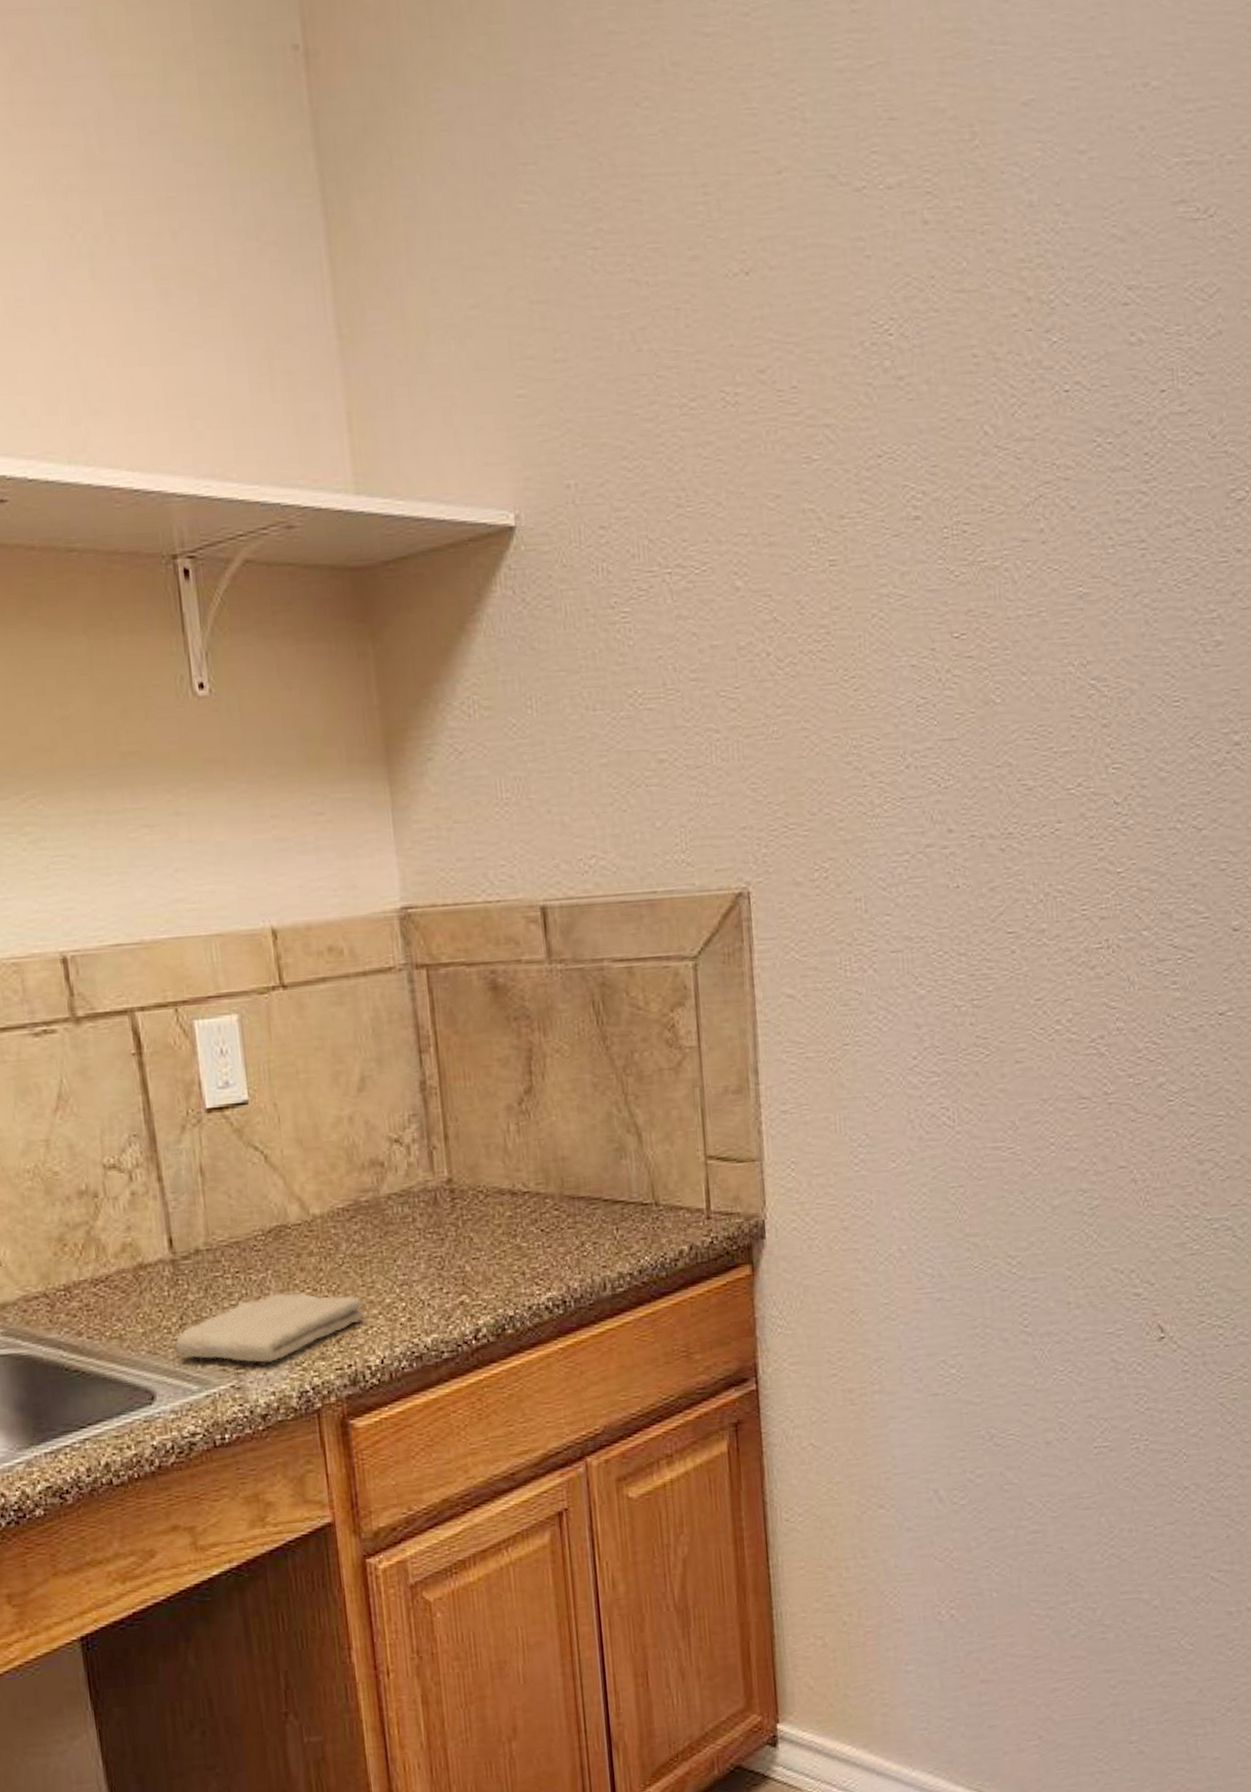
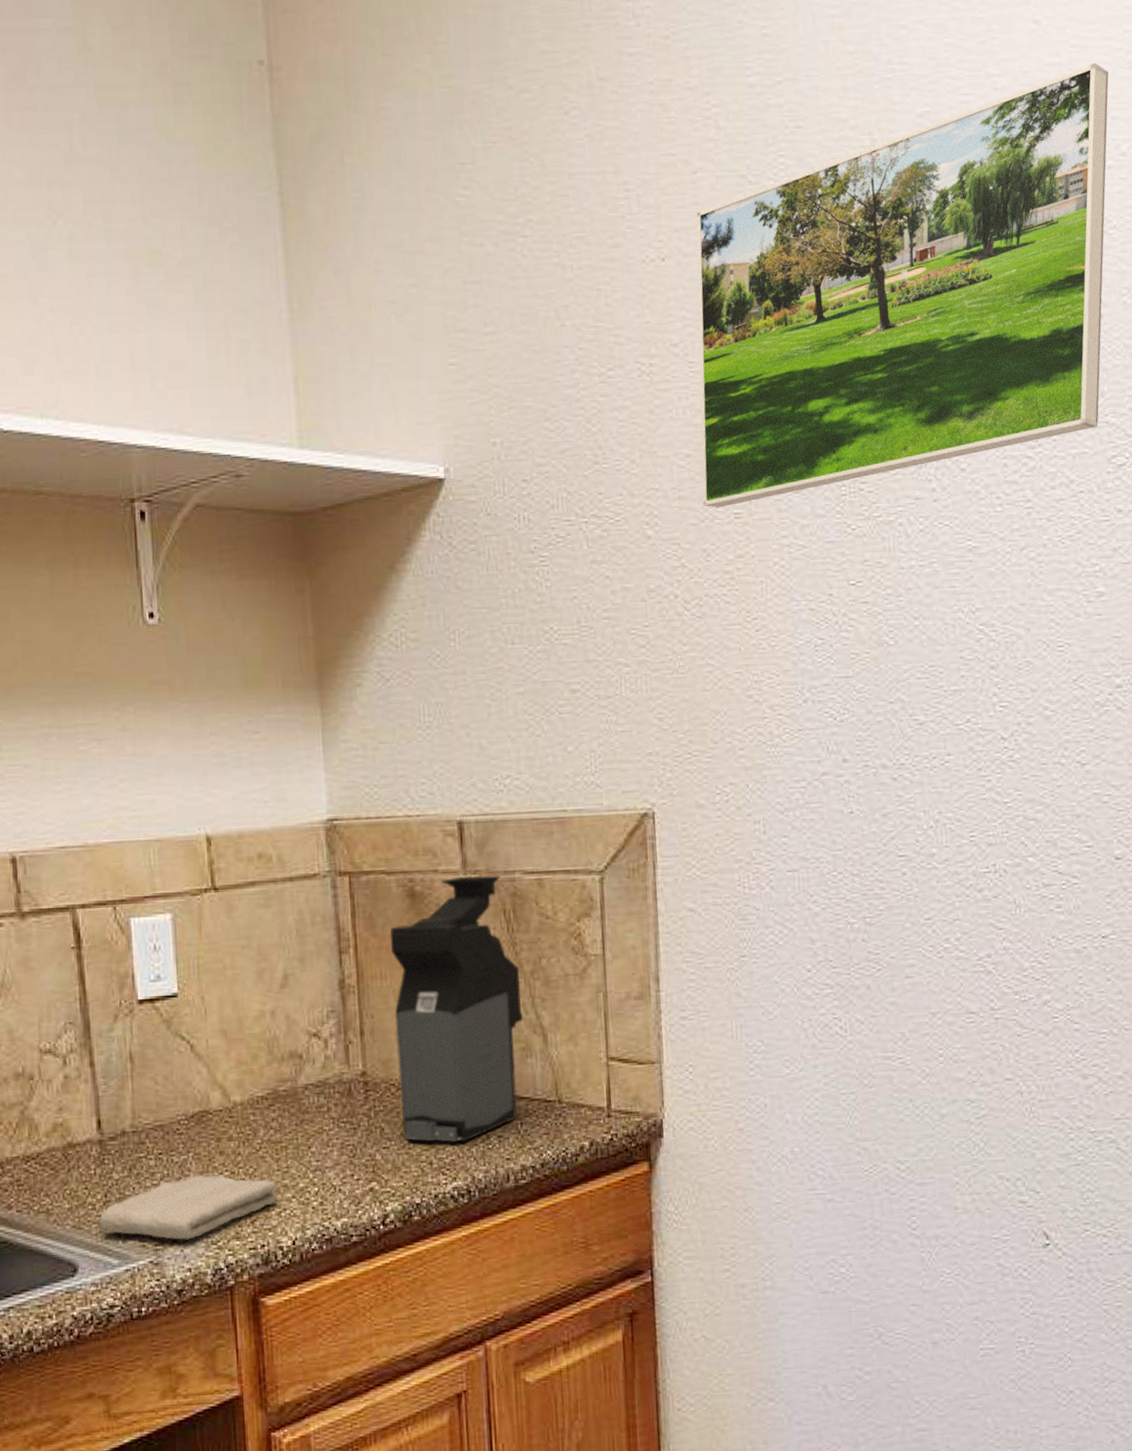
coffee maker: none [472,963,617,1251] -> present [390,874,524,1143]
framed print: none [782,41,1229,555] -> present [696,62,1109,508]

